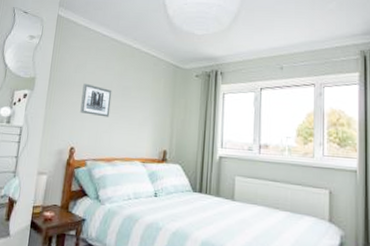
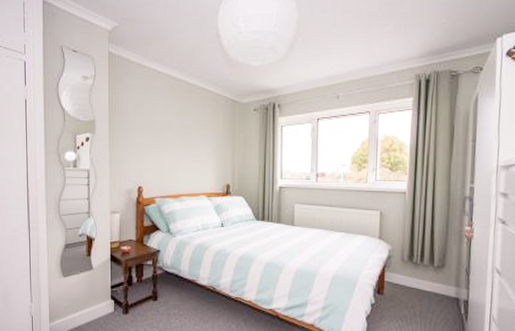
wall art: present [80,83,112,117] -> none [143,123,173,156]

